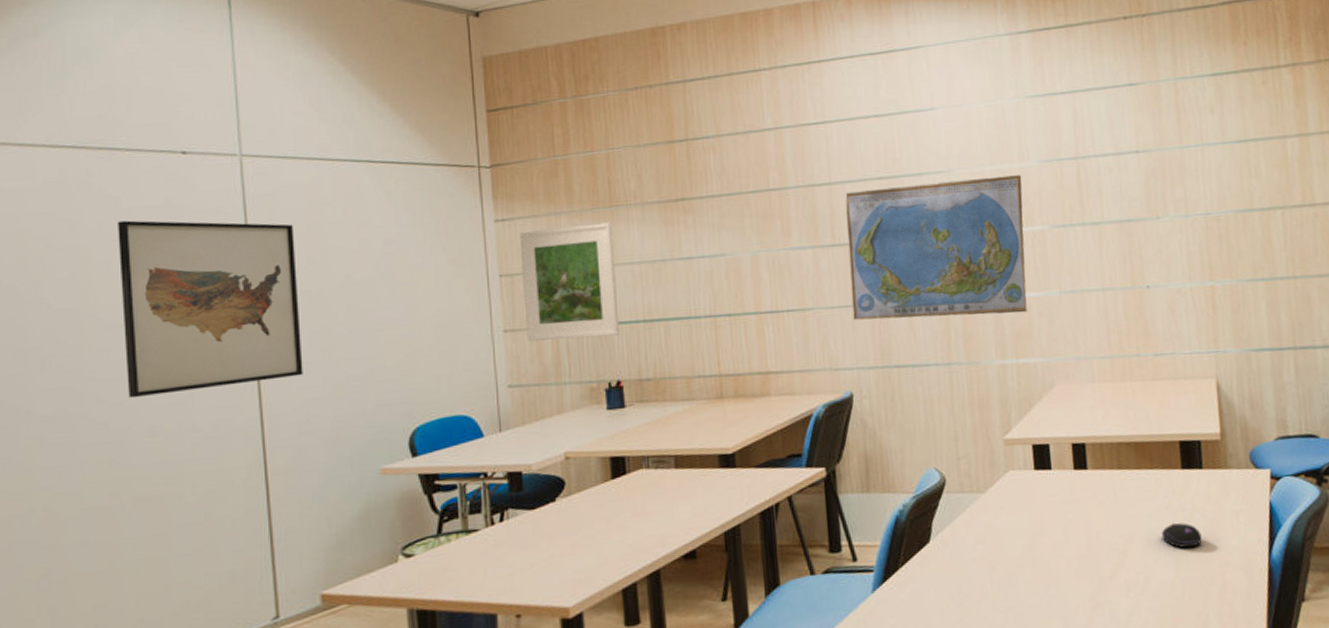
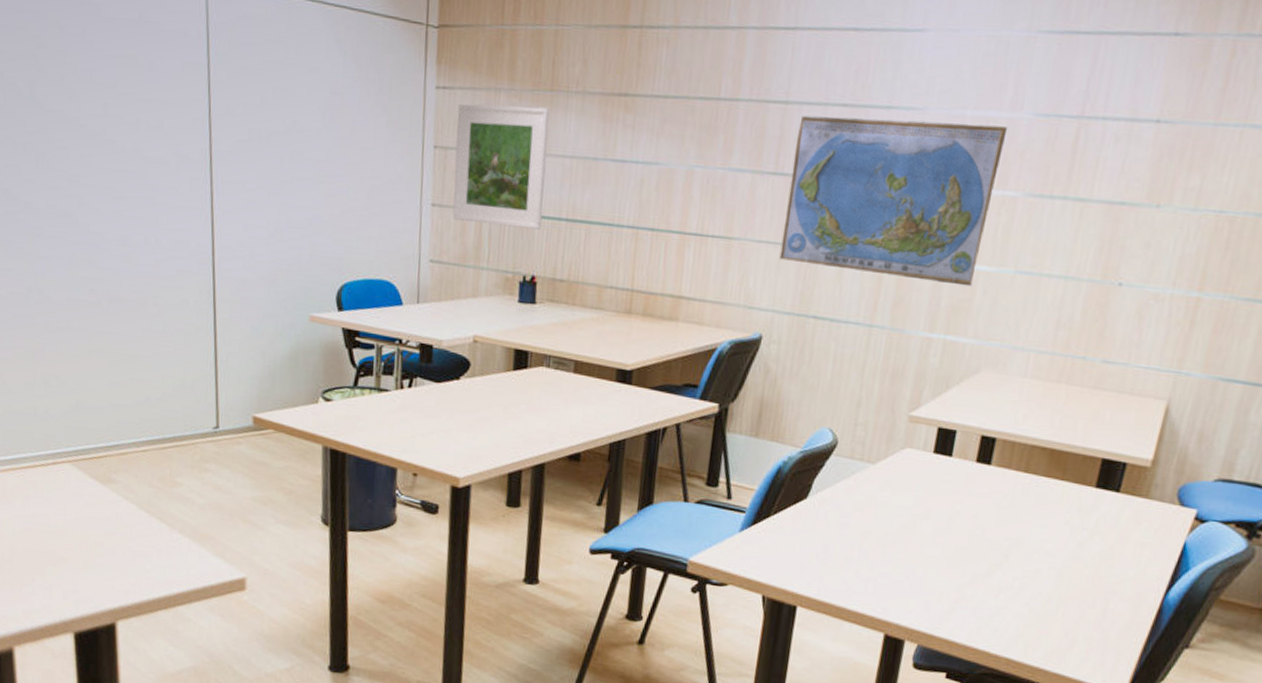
wall art: present [118,220,303,399] -> none [98,30,251,214]
computer mouse: present [1161,522,1202,549] -> none [1051,538,1096,568]

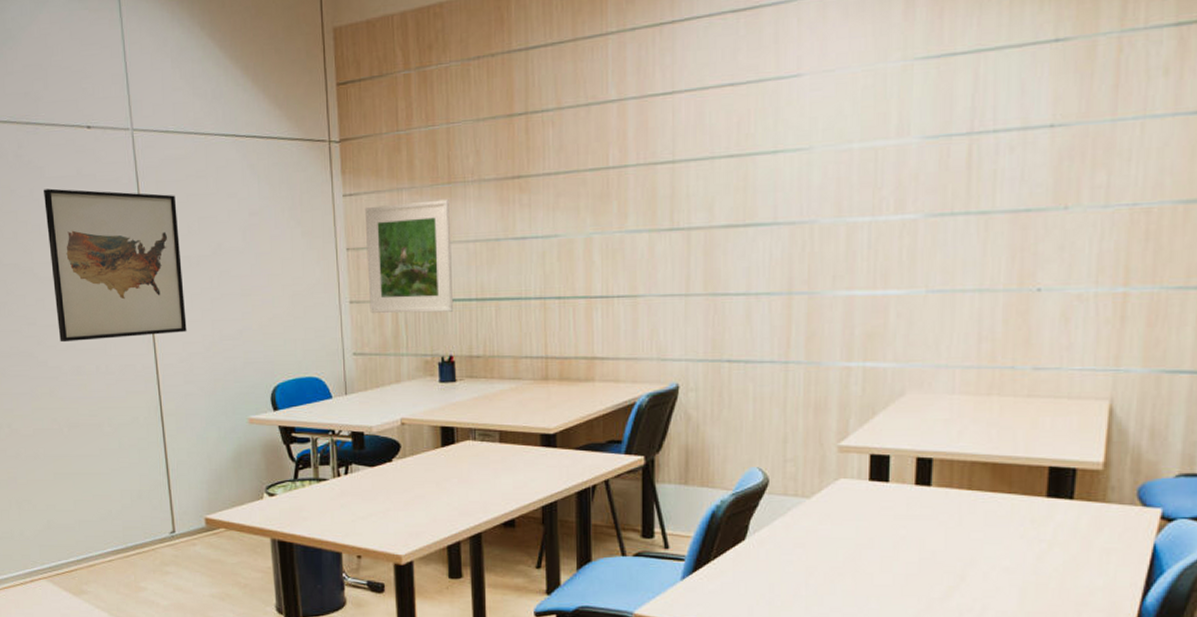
wall art: none [98,30,251,214] -> present [44,188,187,343]
world map: present [779,115,1008,287] -> none [686,154,898,312]

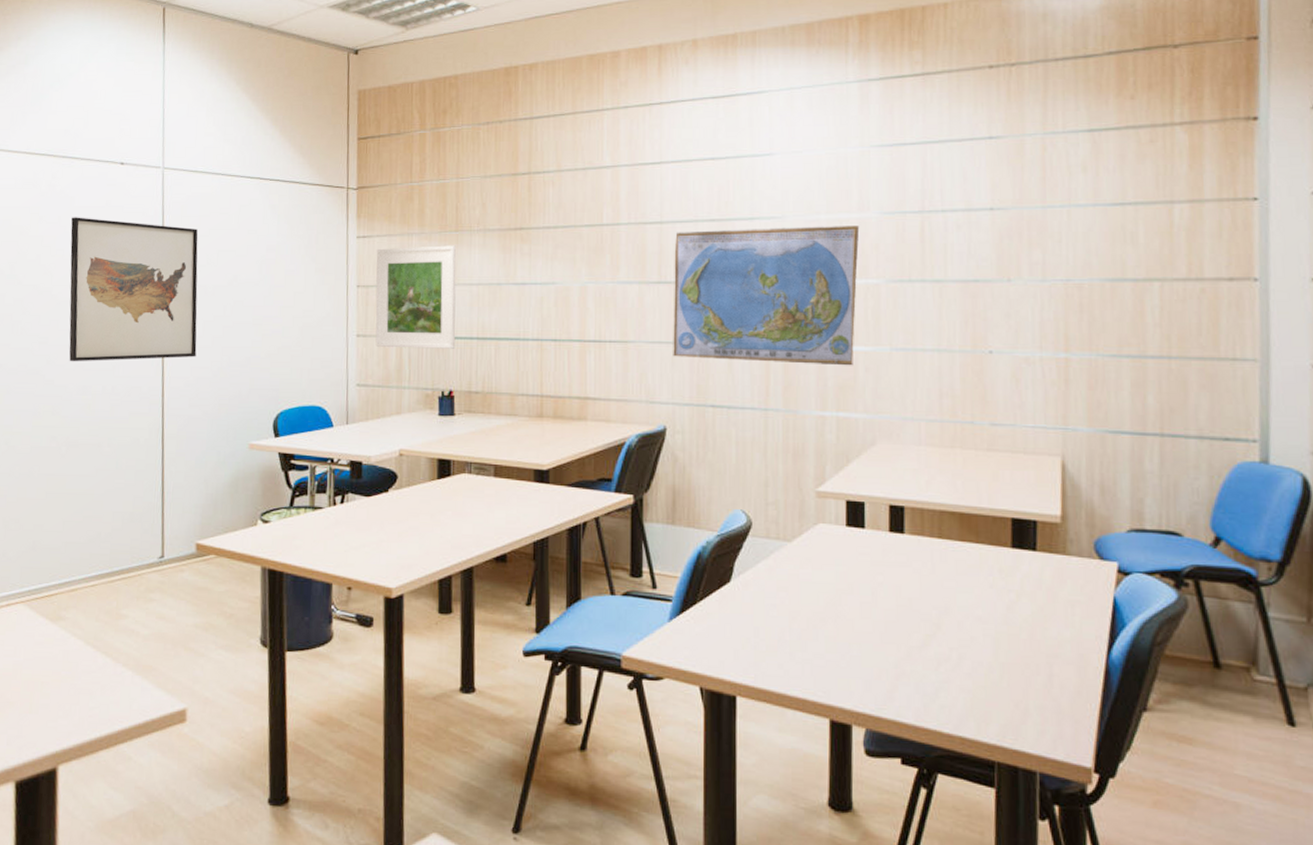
world map: none [686,154,898,312] -> present [673,226,860,366]

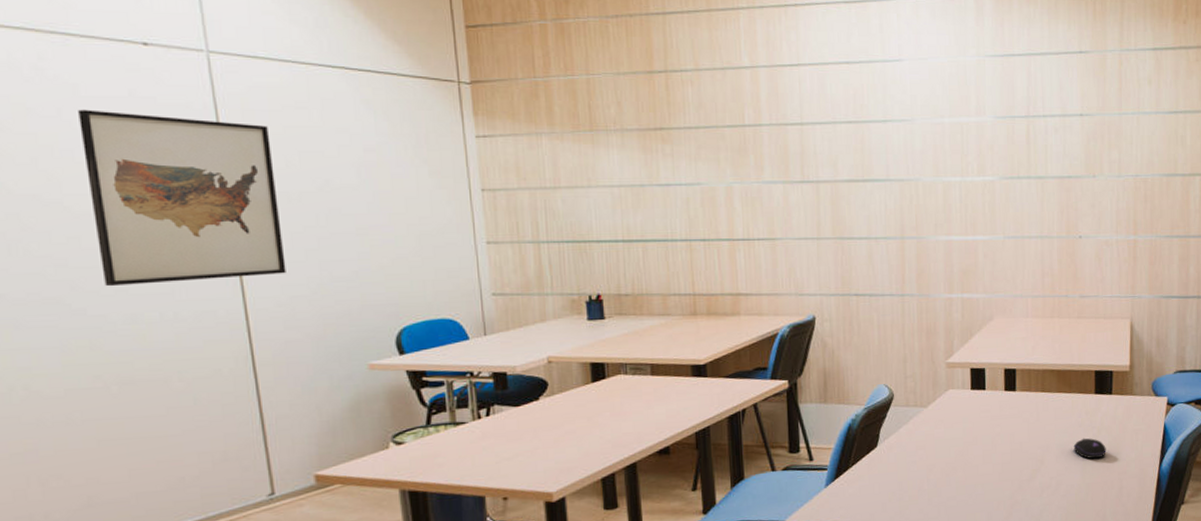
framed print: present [375,245,456,349] -> none [500,146,600,254]
world map: present [673,226,860,366] -> none [815,128,978,254]
computer mouse: none [981,602,1029,632] -> present [1073,438,1106,459]

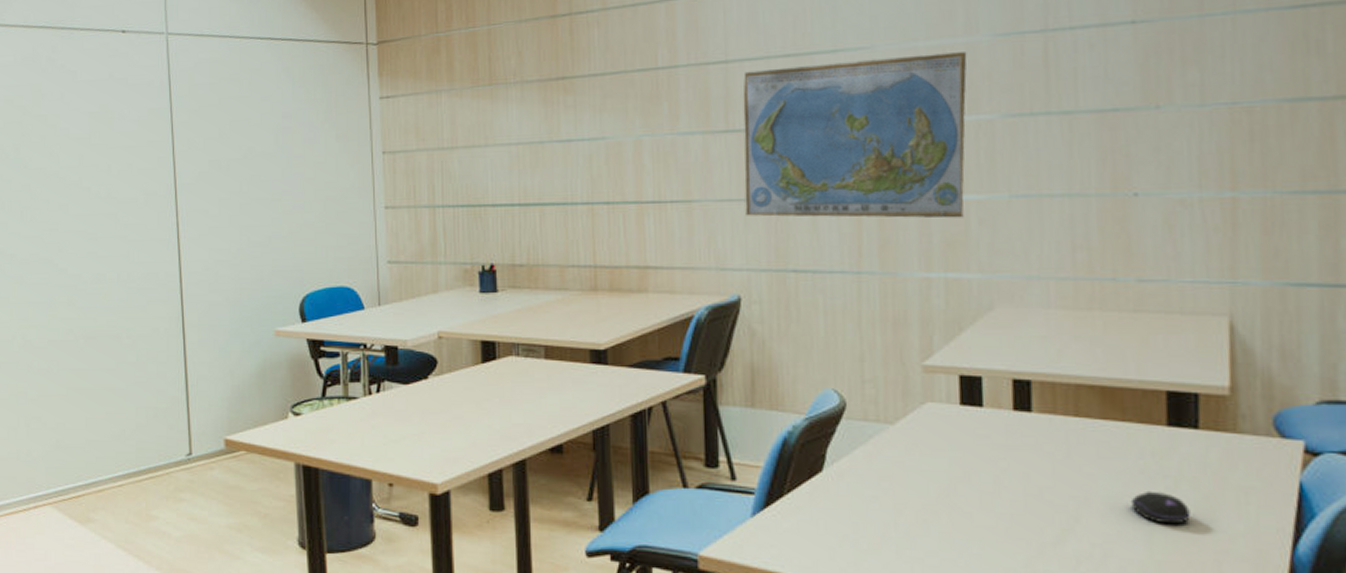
wall art: present [78,109,286,287] -> none [74,92,214,249]
world map: none [815,128,978,254] -> present [743,52,967,218]

